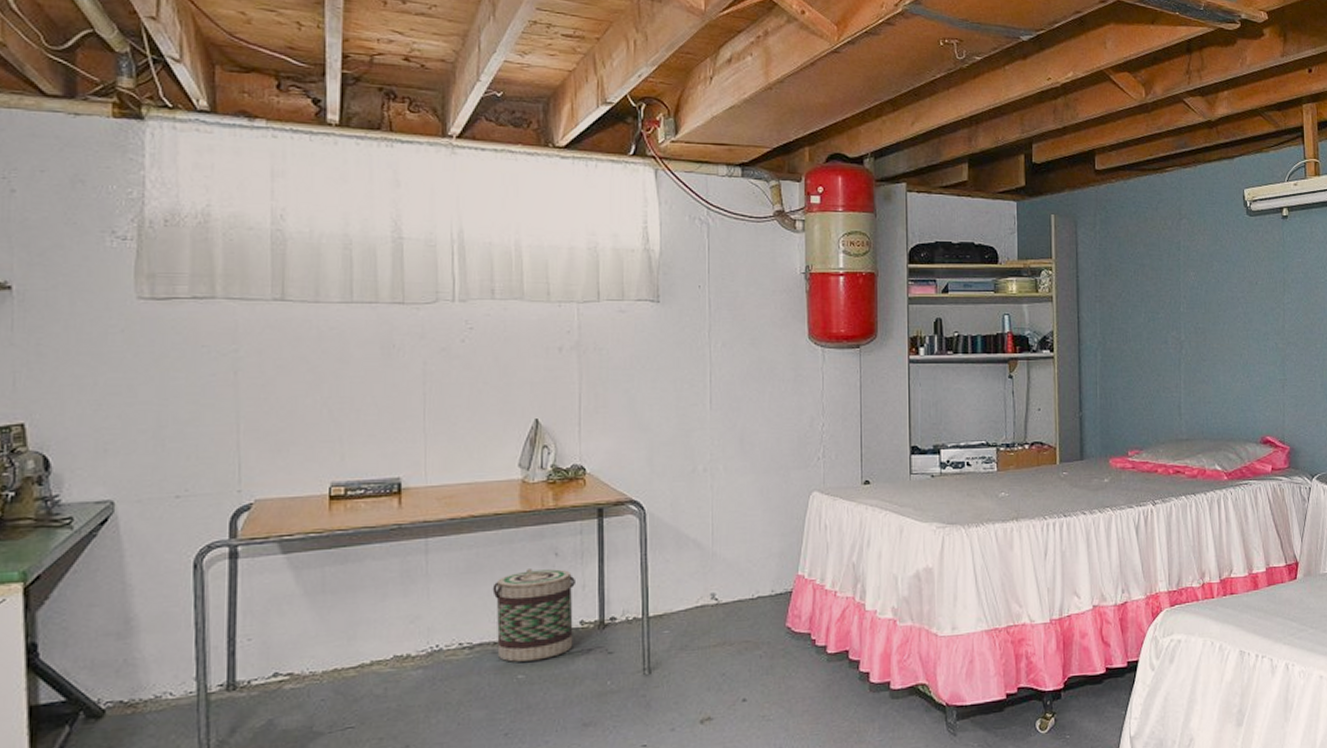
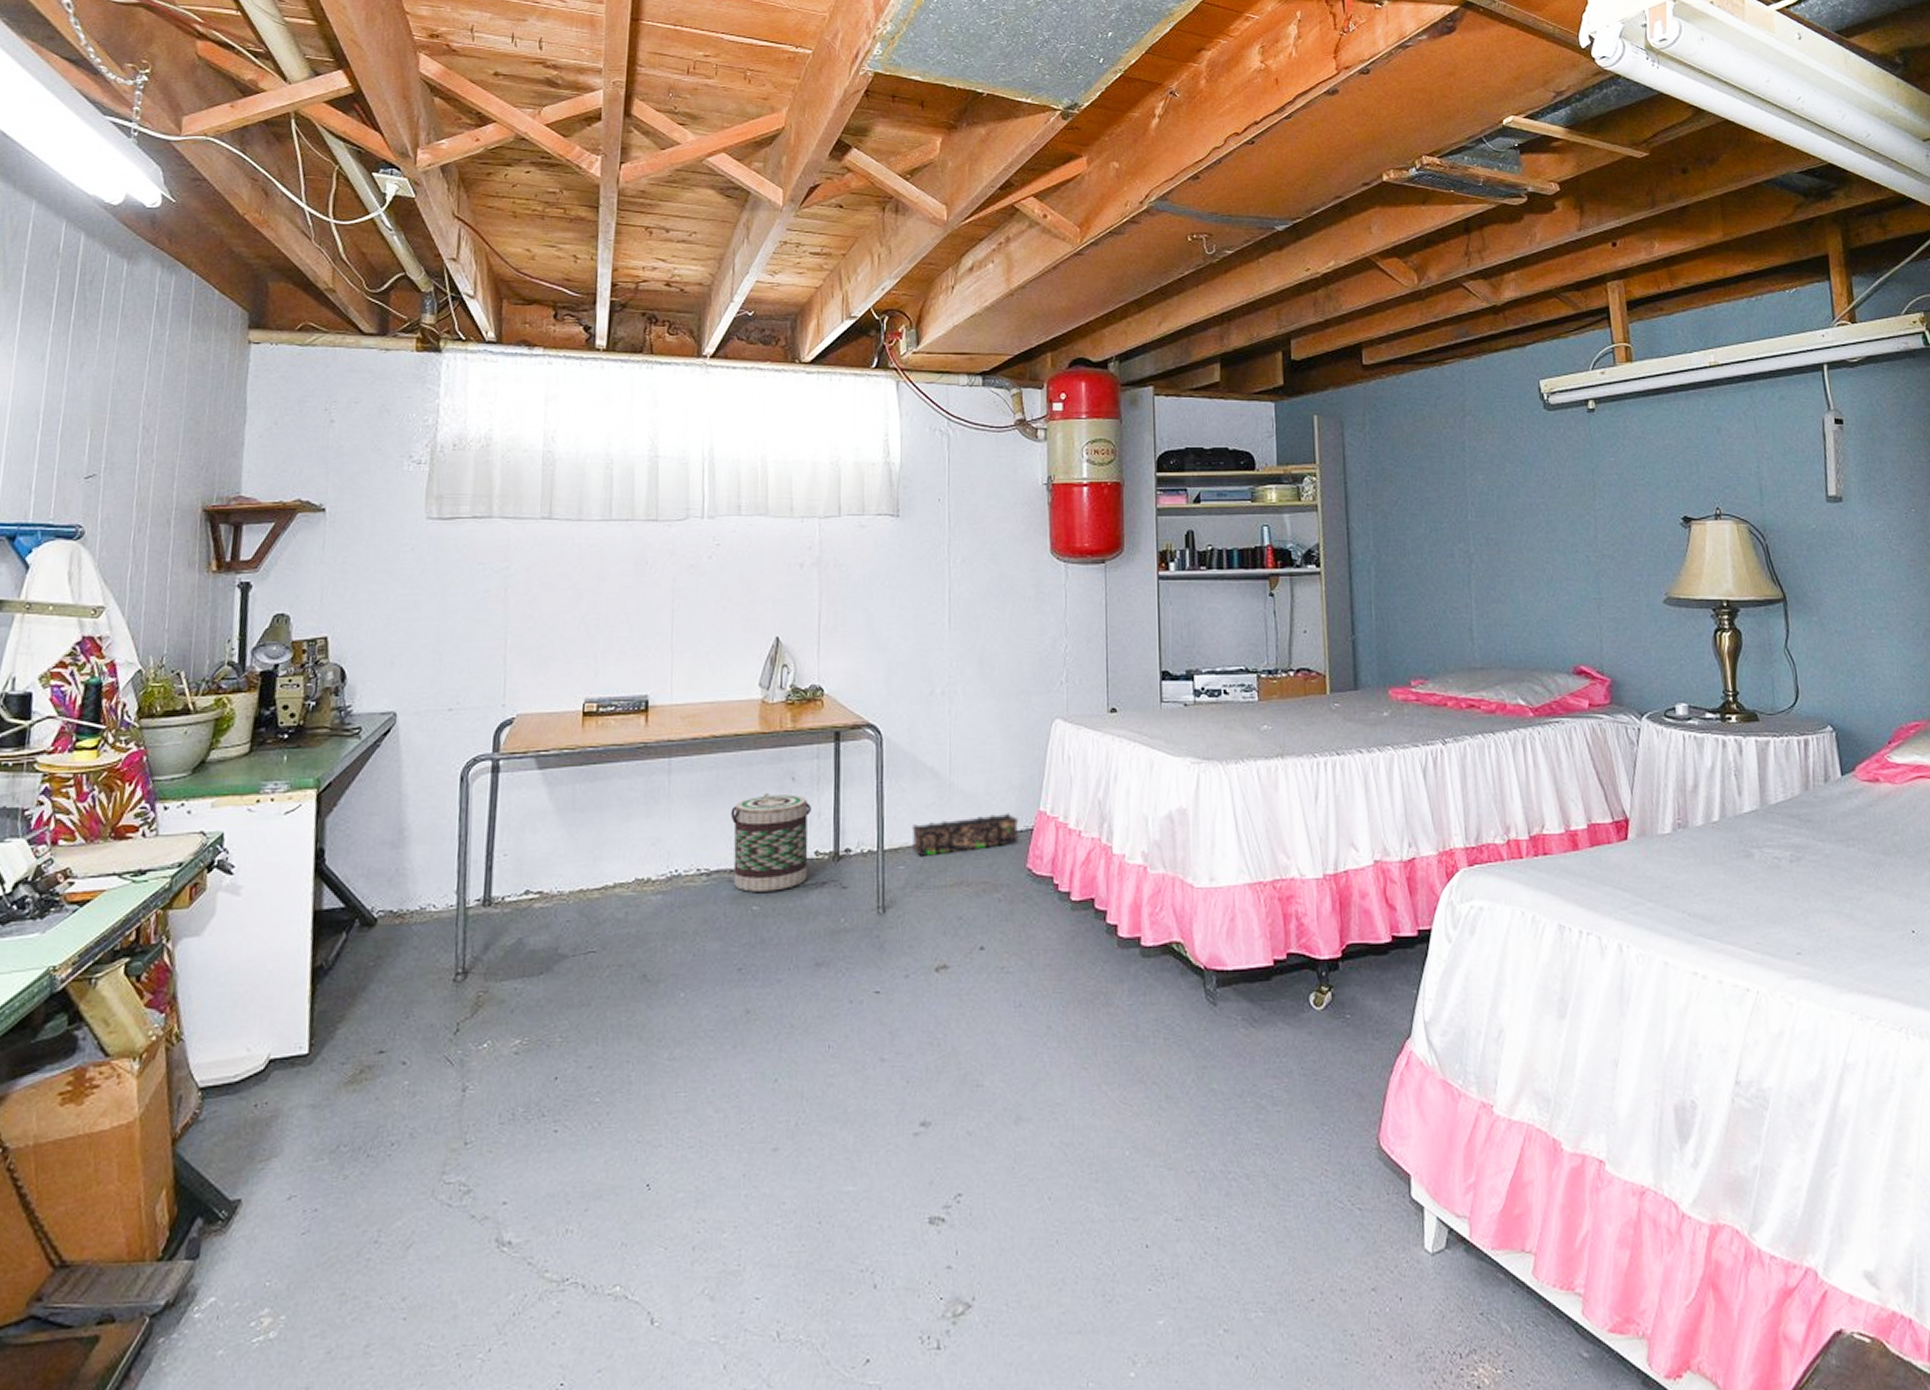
storage box: none [676,578,778,621] -> present [911,813,1018,856]

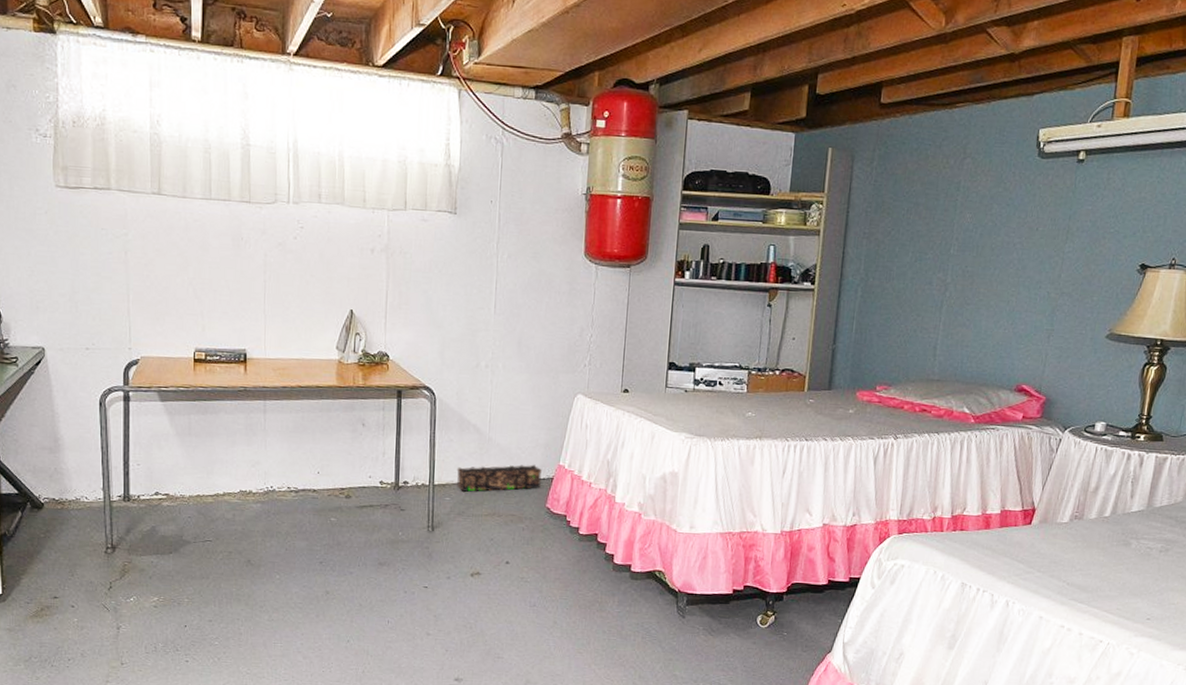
basket: present [730,793,811,892] -> none [313,434,377,509]

